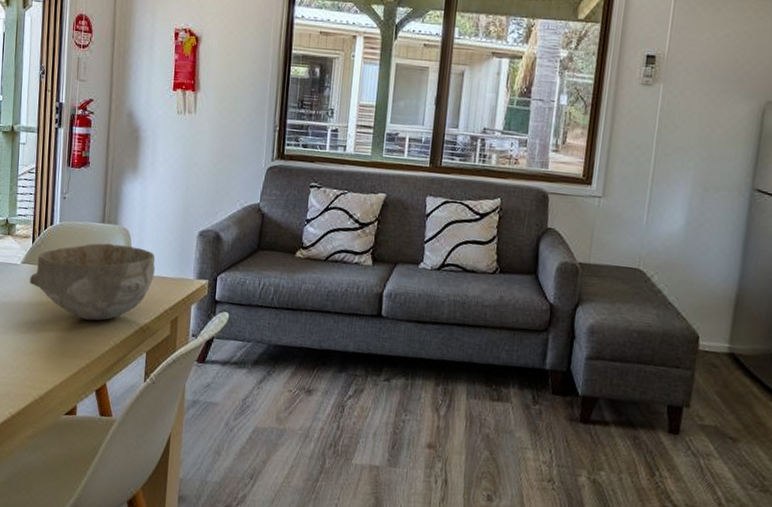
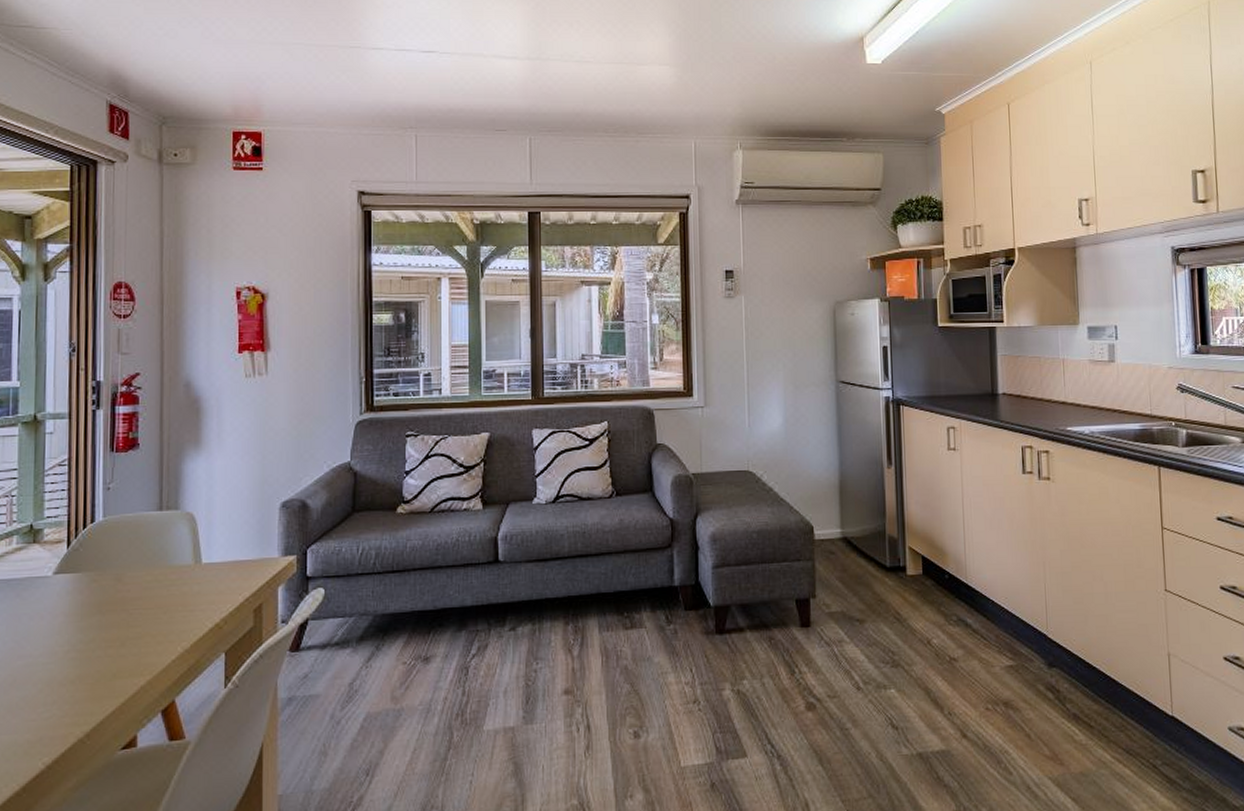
bowl: present [30,243,156,321] -> none [66,532,230,628]

